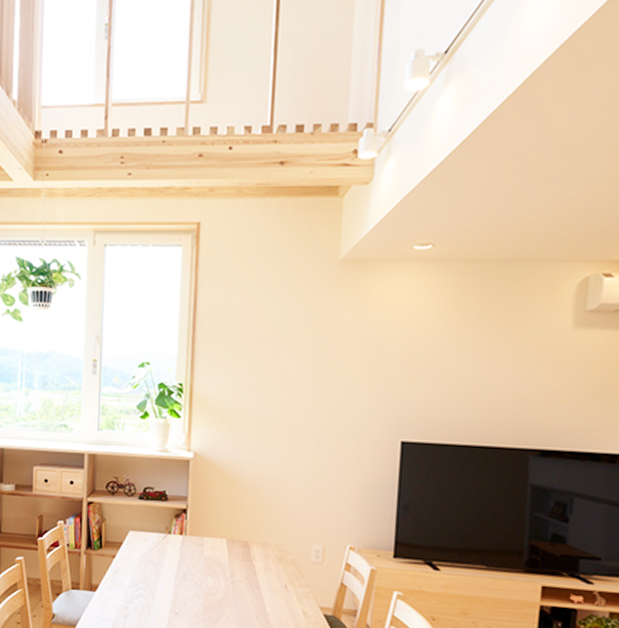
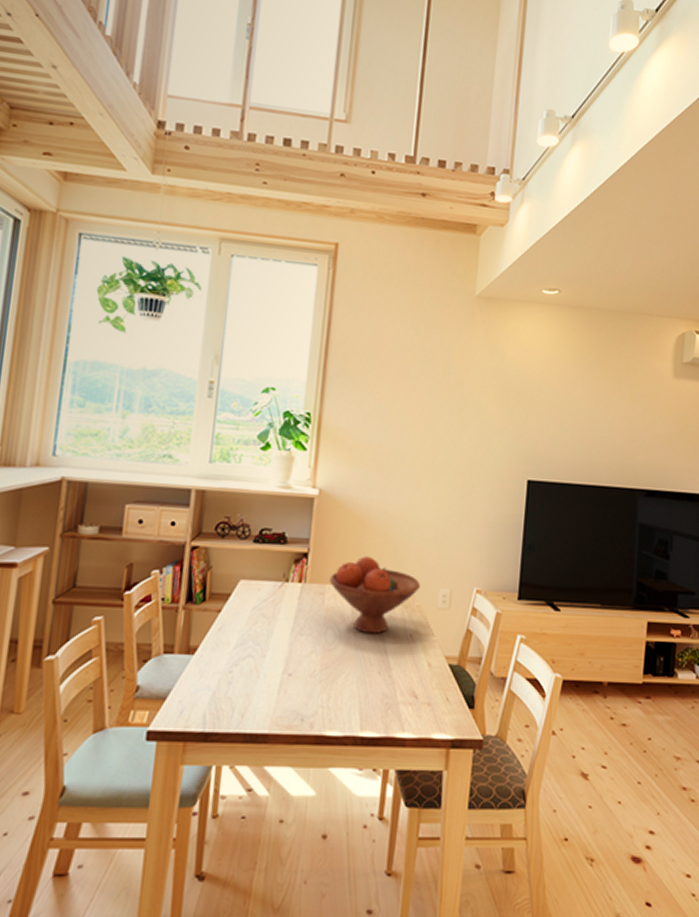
fruit bowl: none [207,512,293,583] -> present [329,556,421,634]

